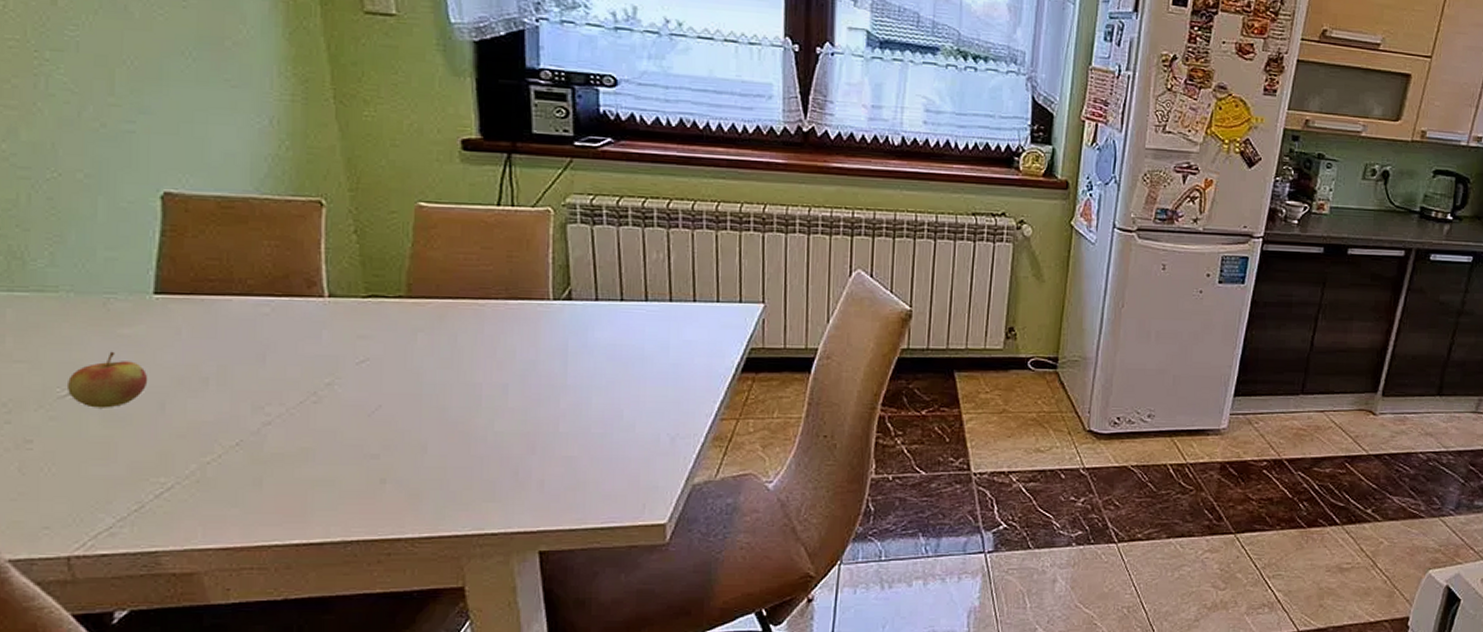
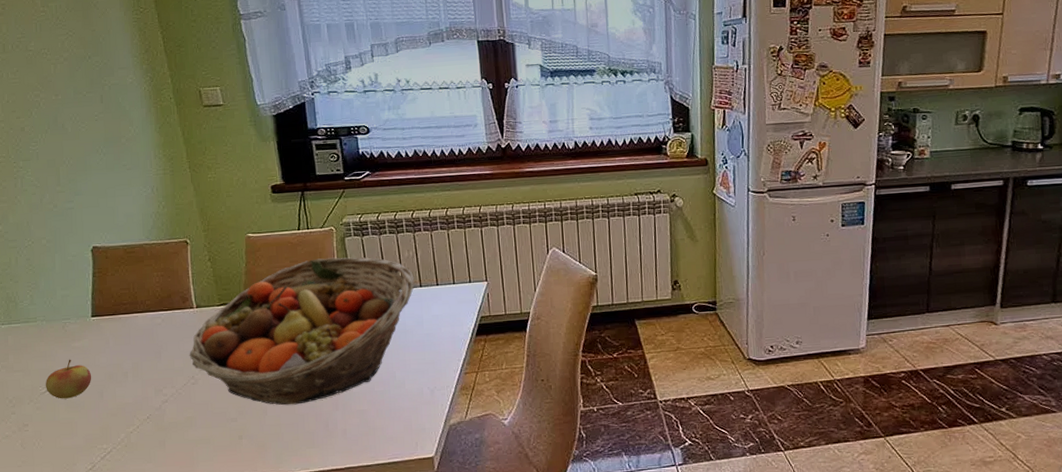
fruit basket: none [311,248,663,443] -> present [189,257,415,405]

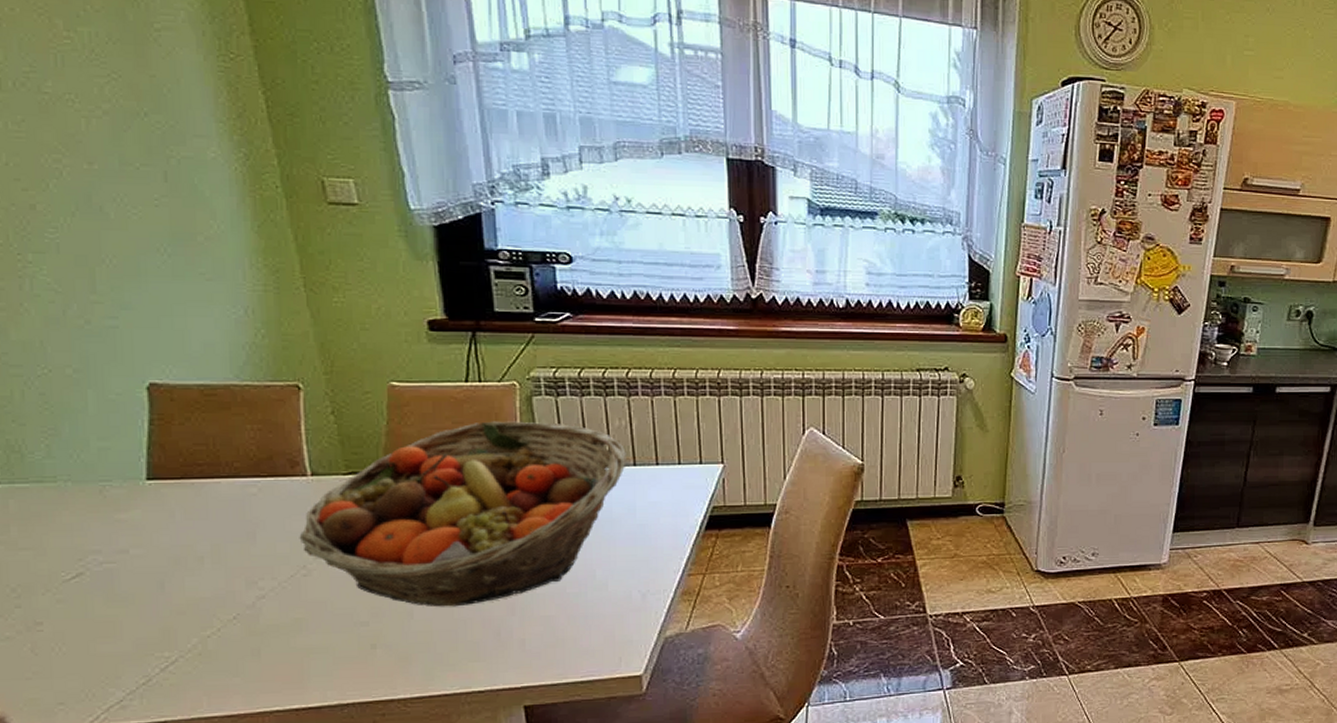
apple: present [46,359,92,399] -> none [72,535,147,590]

